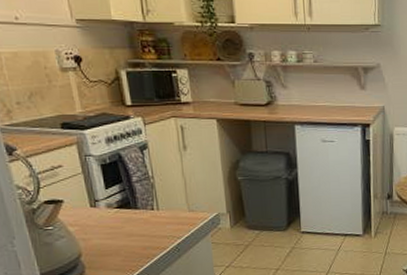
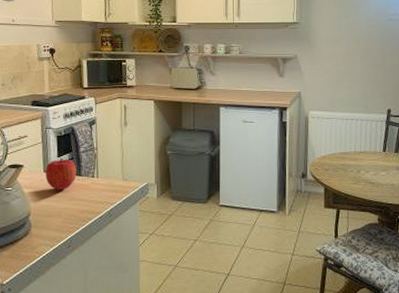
fruit: none [92,189,132,227] -> present [45,157,77,191]

